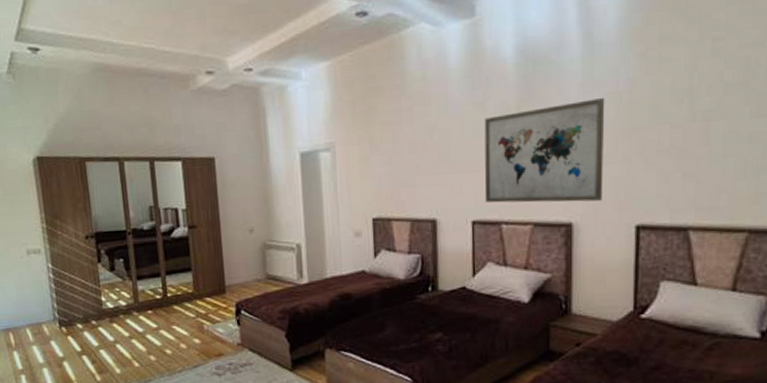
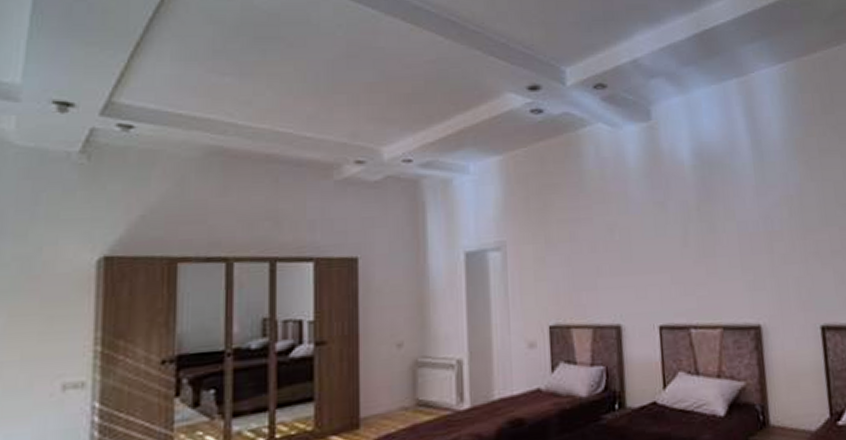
wall art: present [484,98,605,203] -> none [666,201,786,306]

